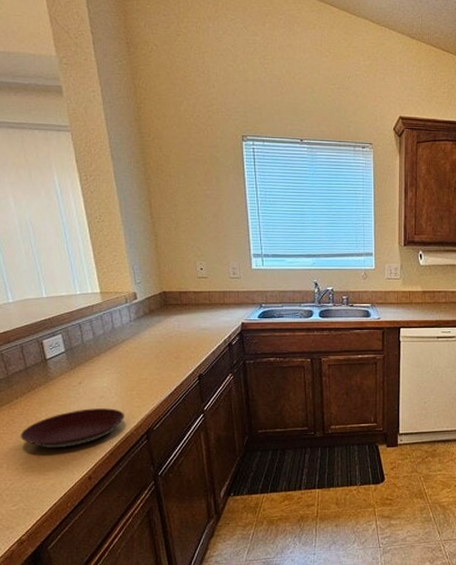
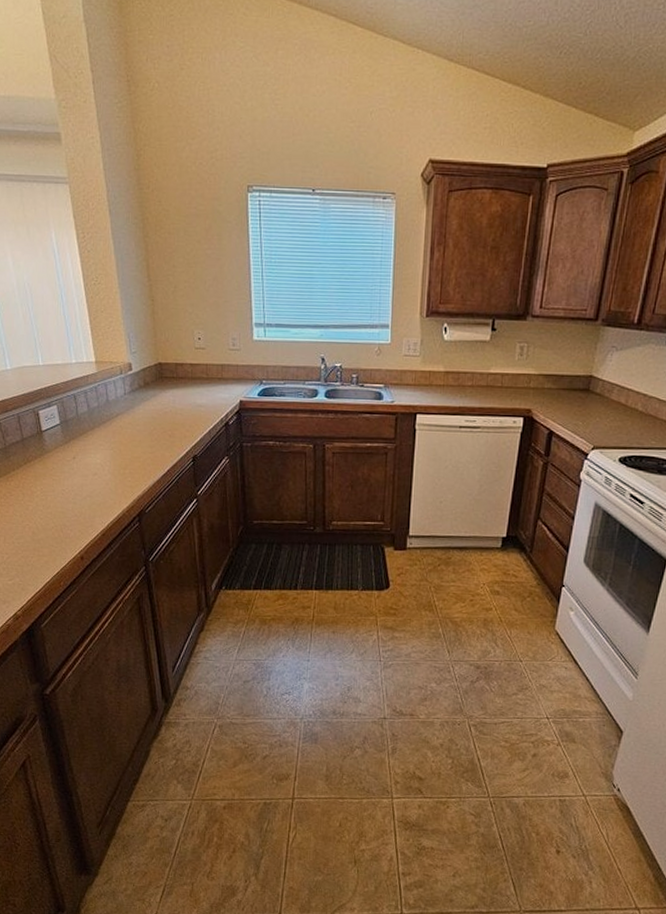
plate: present [20,408,124,449] -> none [16,485,117,526]

